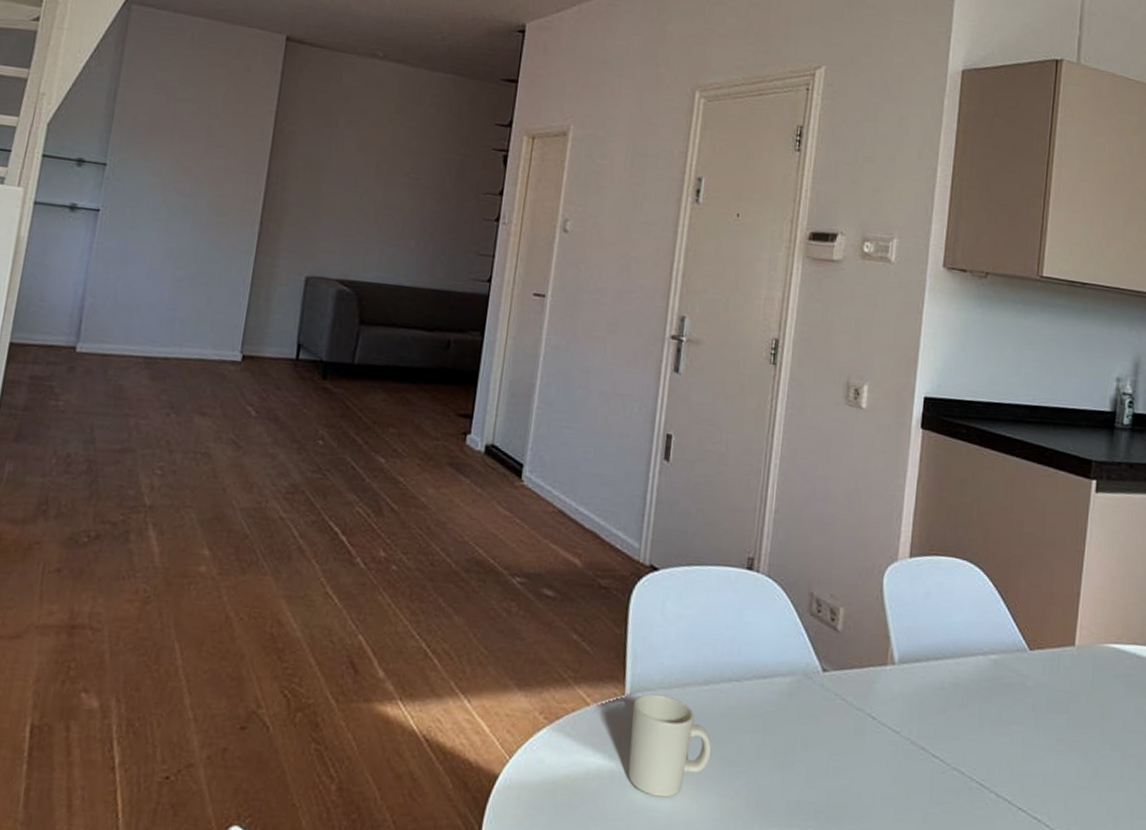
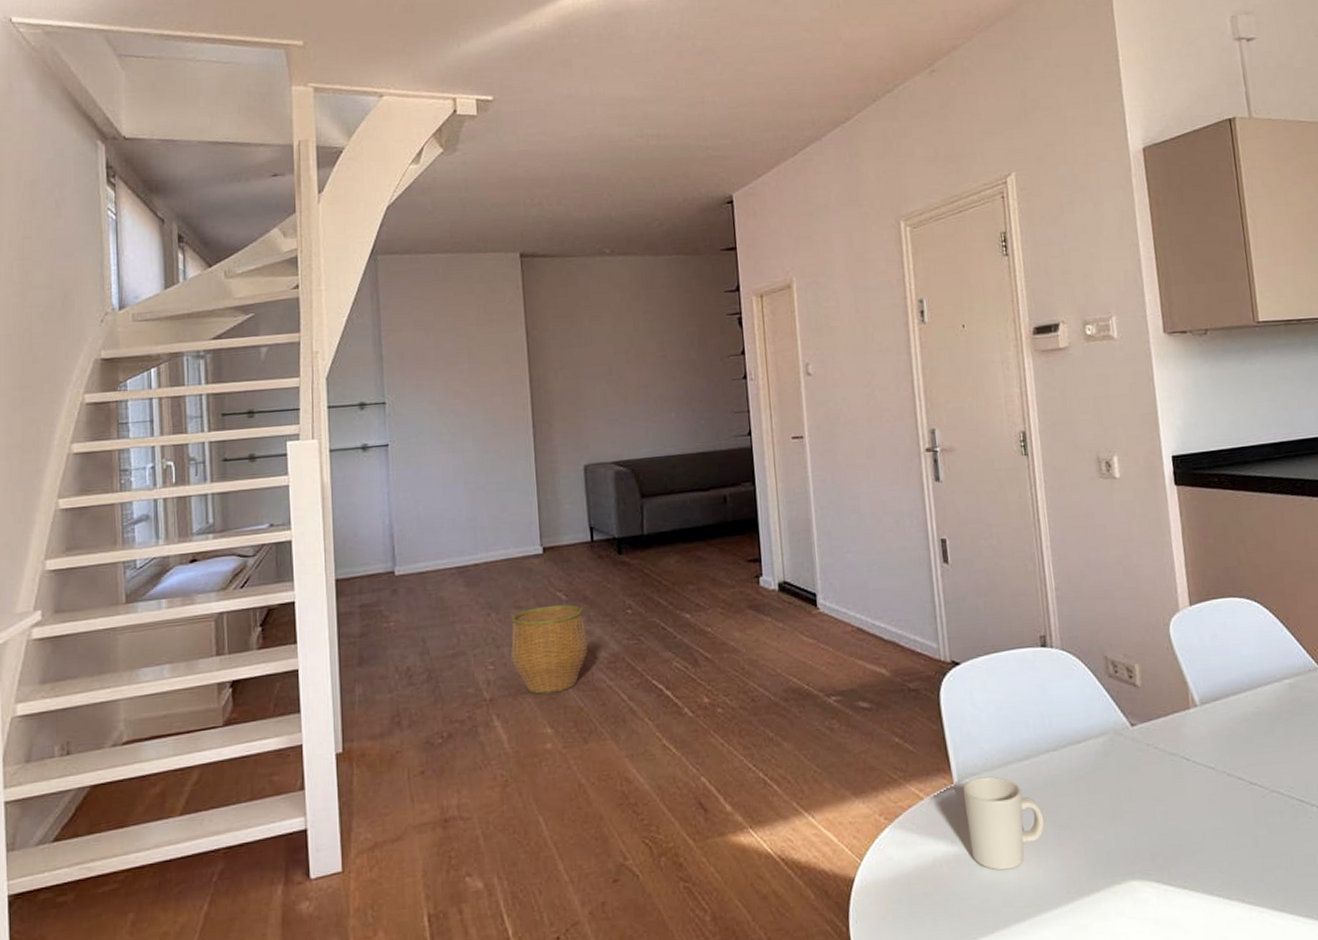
basket: none [183,417,272,514] -> present [510,605,589,695]

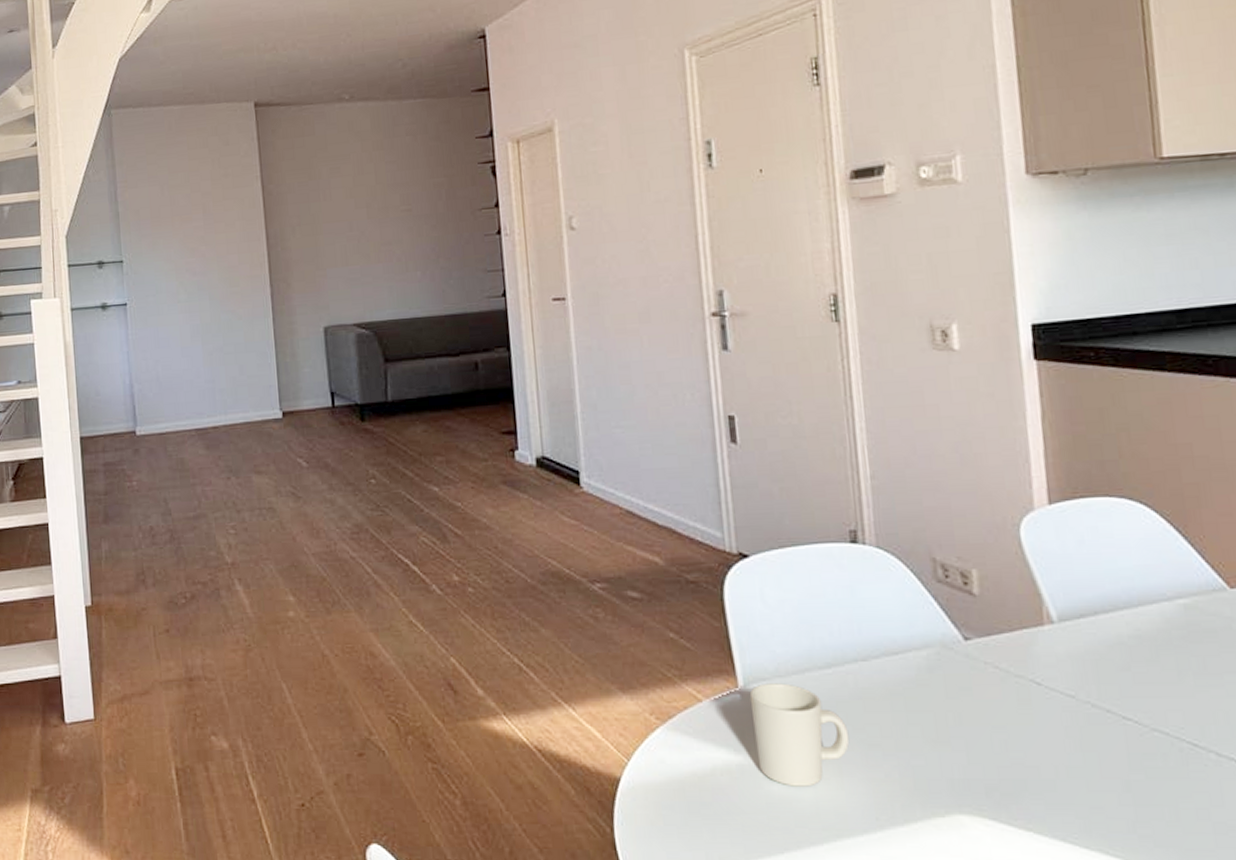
basket: present [510,605,589,695] -> none [251,471,331,561]

